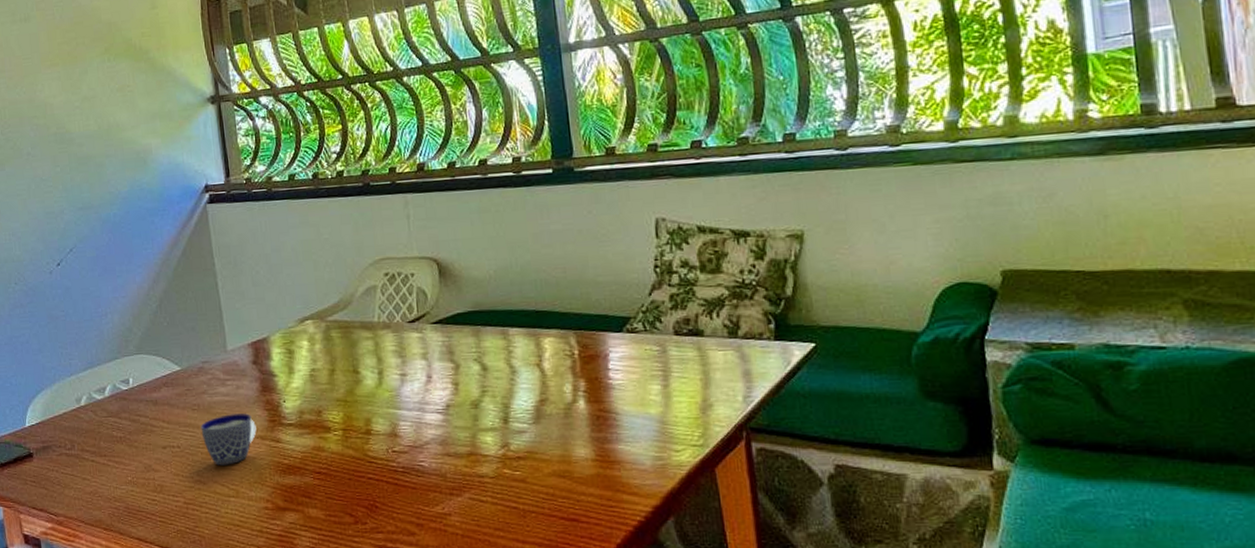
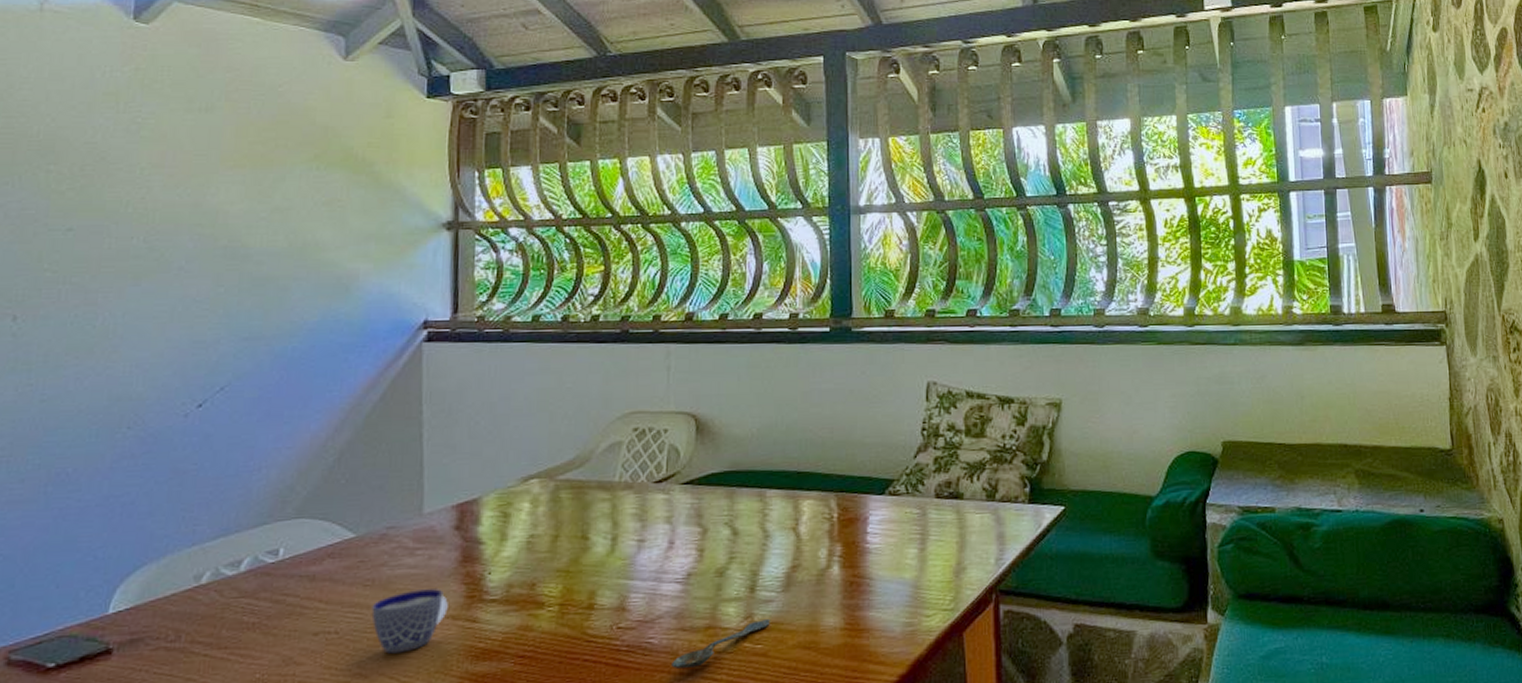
spoon: none [442,447,525,491] -> present [672,618,770,670]

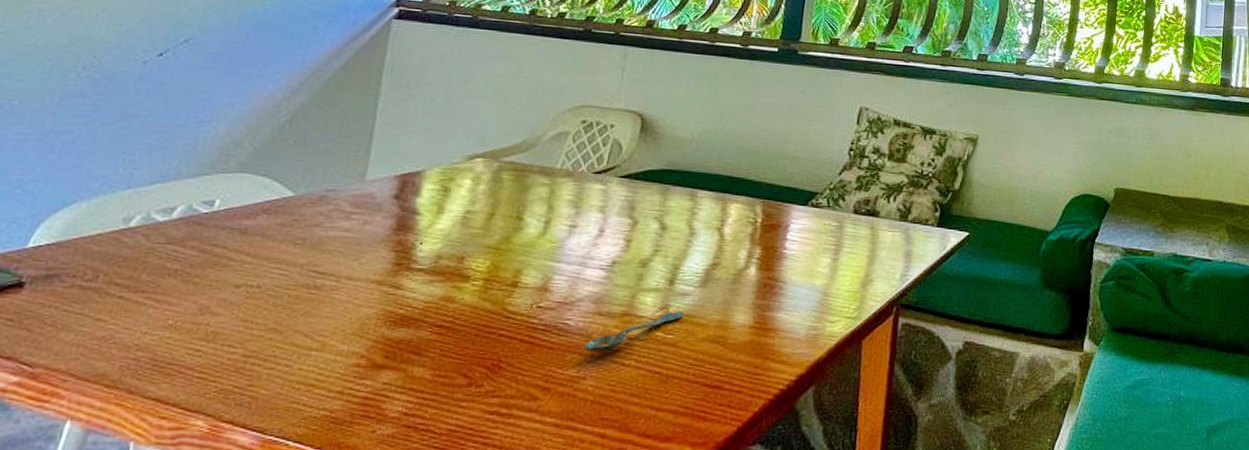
cup: present [371,589,448,654] -> none [296,252,376,312]

